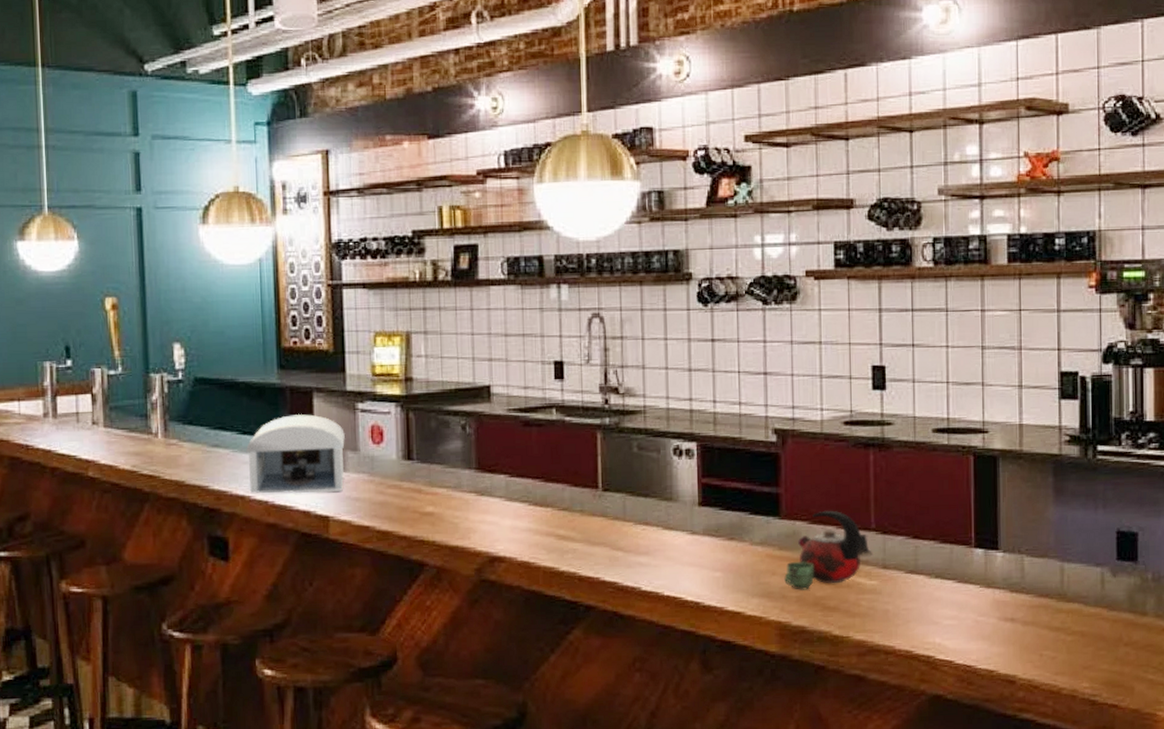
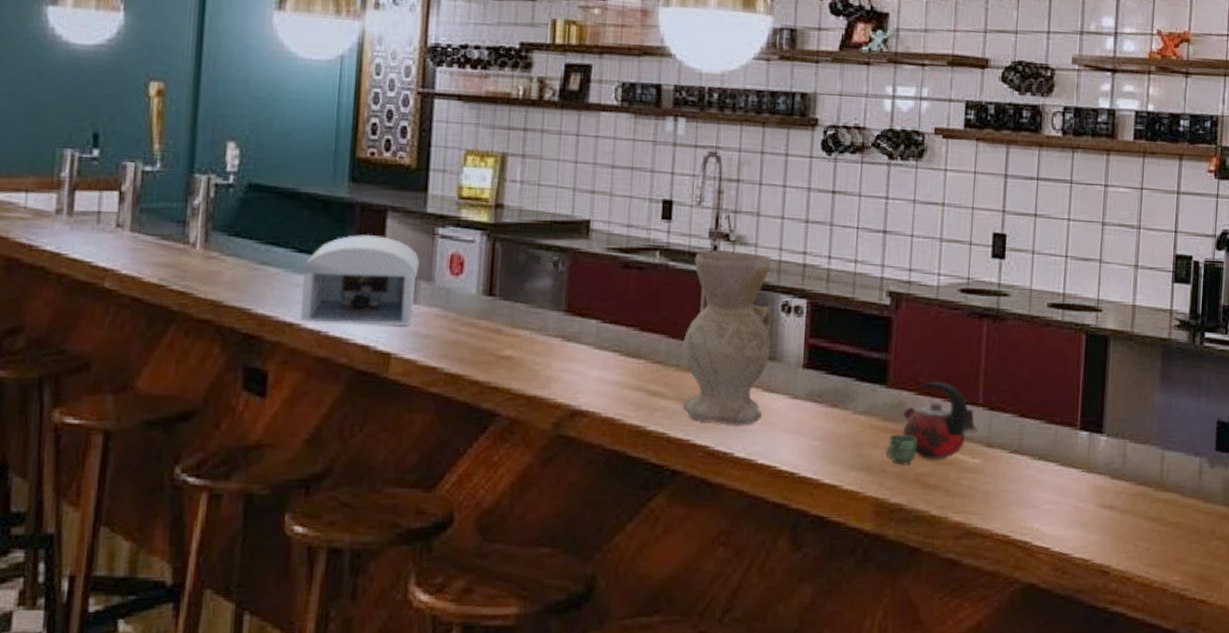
vase: none [585,403,667,562] -> present [682,250,772,426]

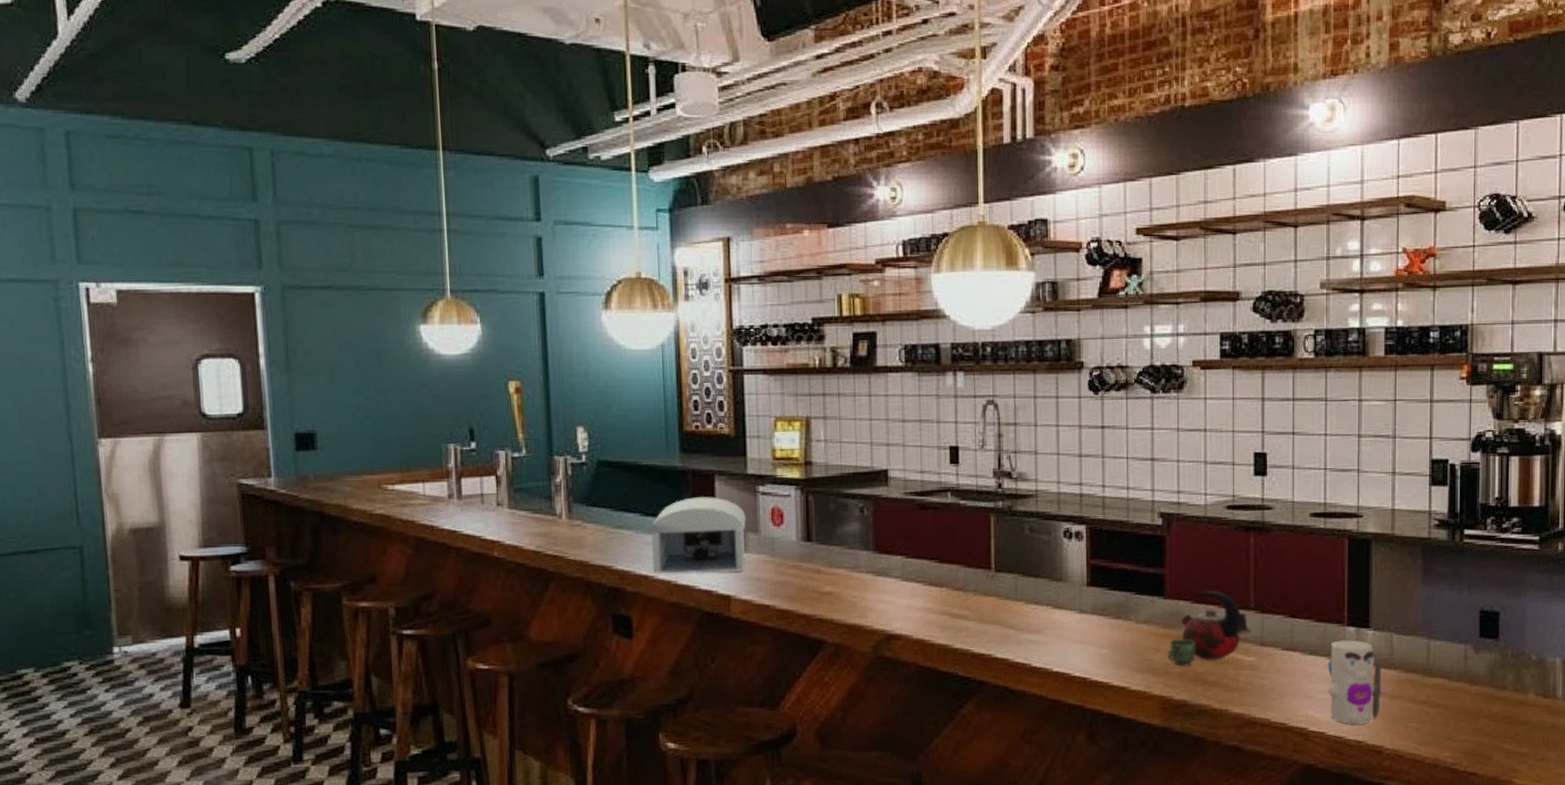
vase: present [682,250,772,426] -> none [979,487,1057,640]
toy: none [1055,445,1113,541] -> present [1328,640,1382,724]

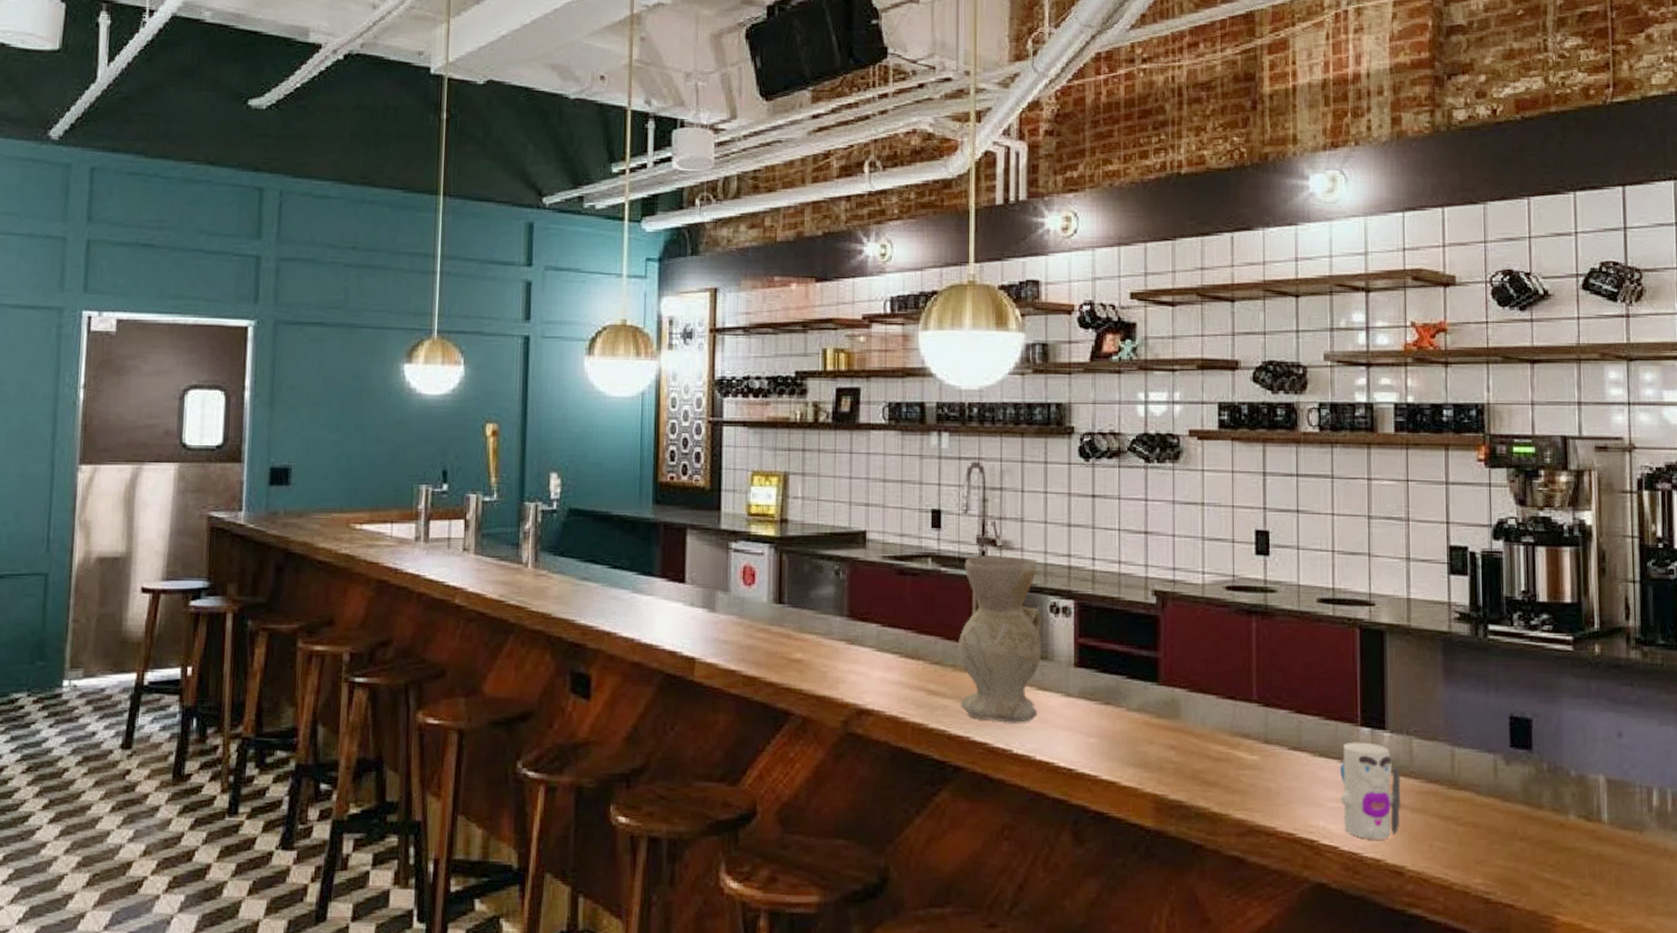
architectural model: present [649,496,746,574] -> none [616,550,716,633]
vase: none [979,487,1057,640] -> present [959,556,1042,723]
kettle: present [1167,590,1251,666] -> none [1162,678,1254,762]

